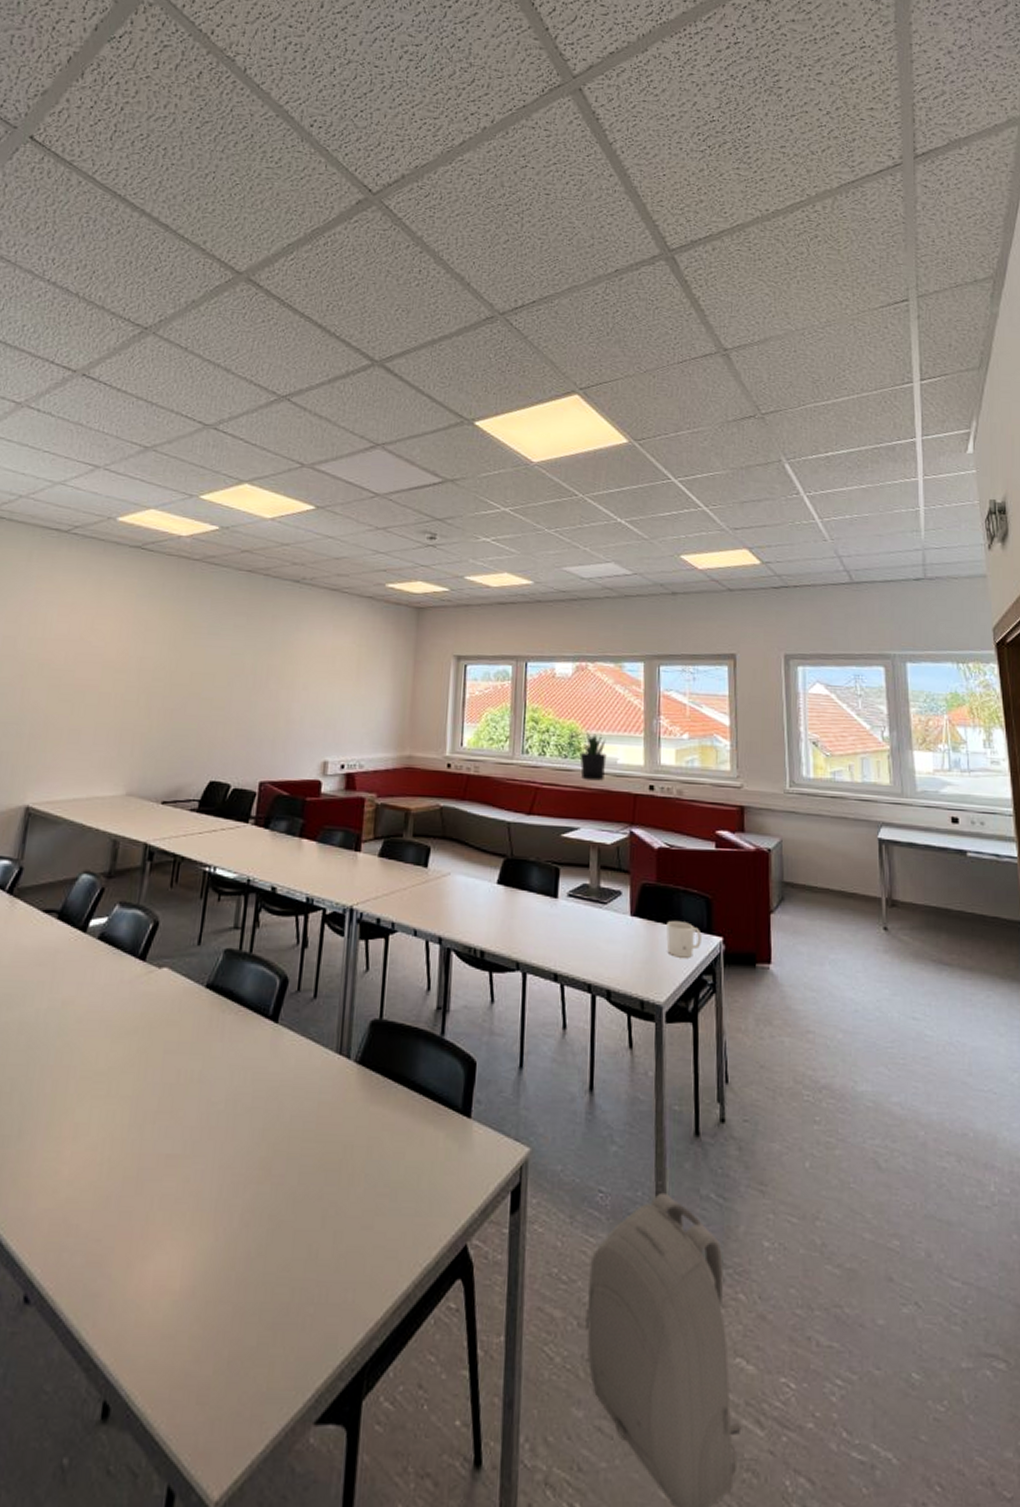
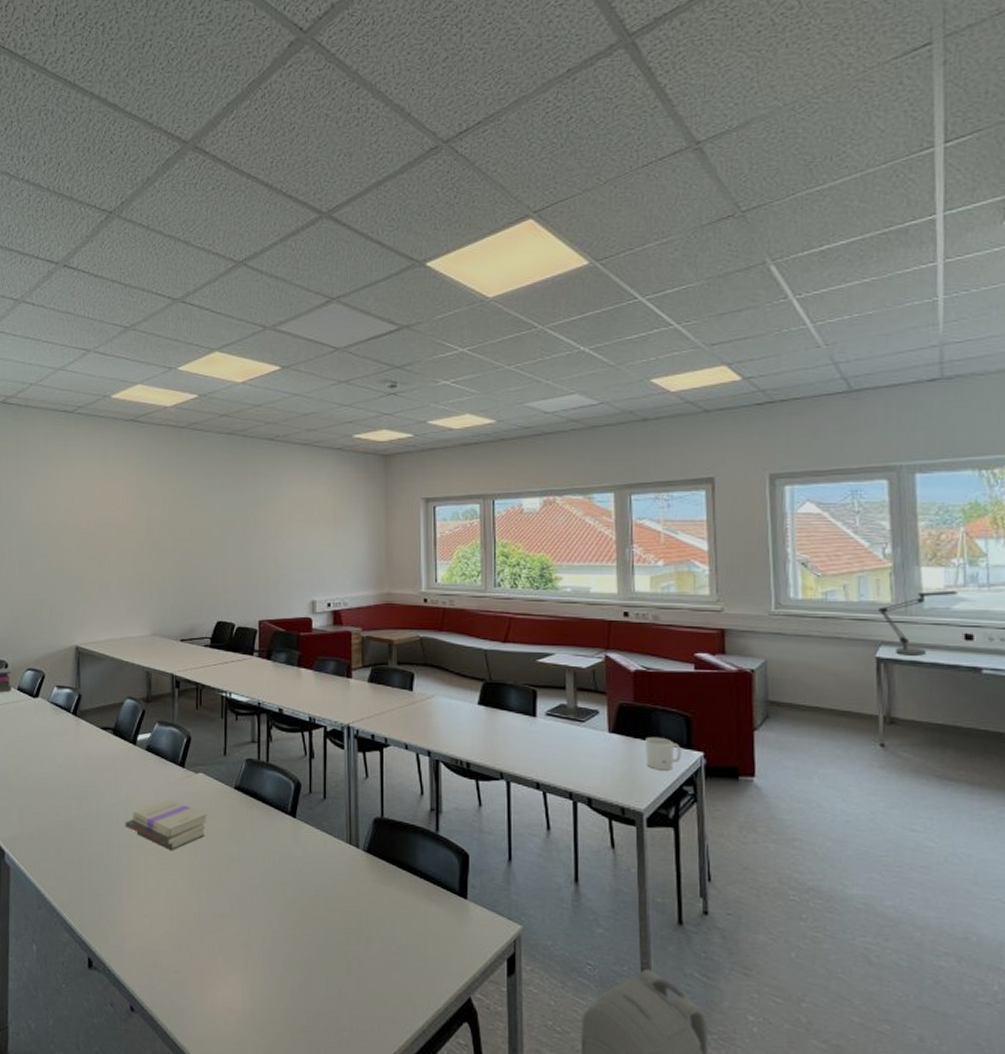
books: none [55,1002,166,1070] -> present [125,799,207,850]
planter: present [579,730,607,782] -> none [551,562,579,611]
desk lamp: none [879,774,944,838] -> present [878,590,958,656]

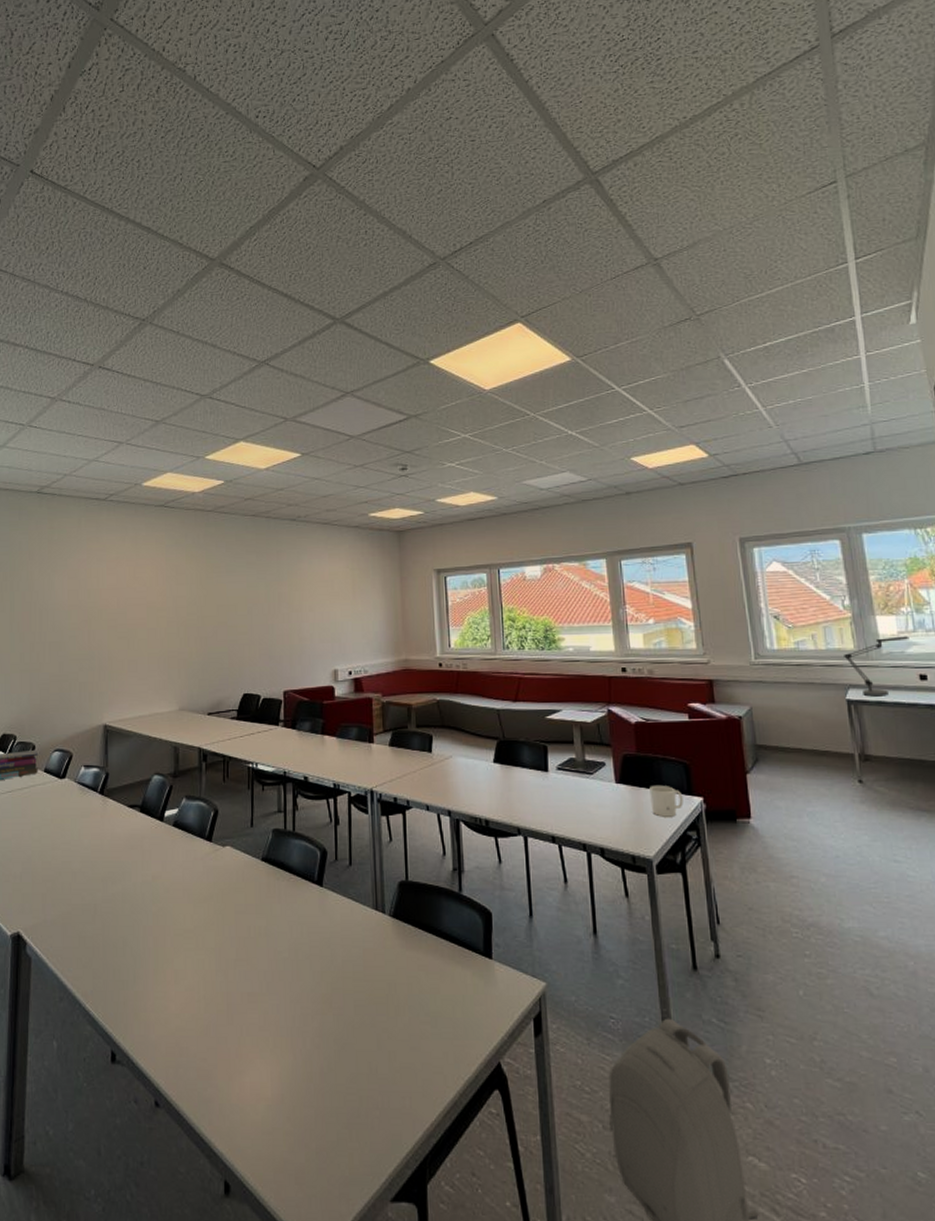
books: present [125,799,207,850] -> none [151,875,234,928]

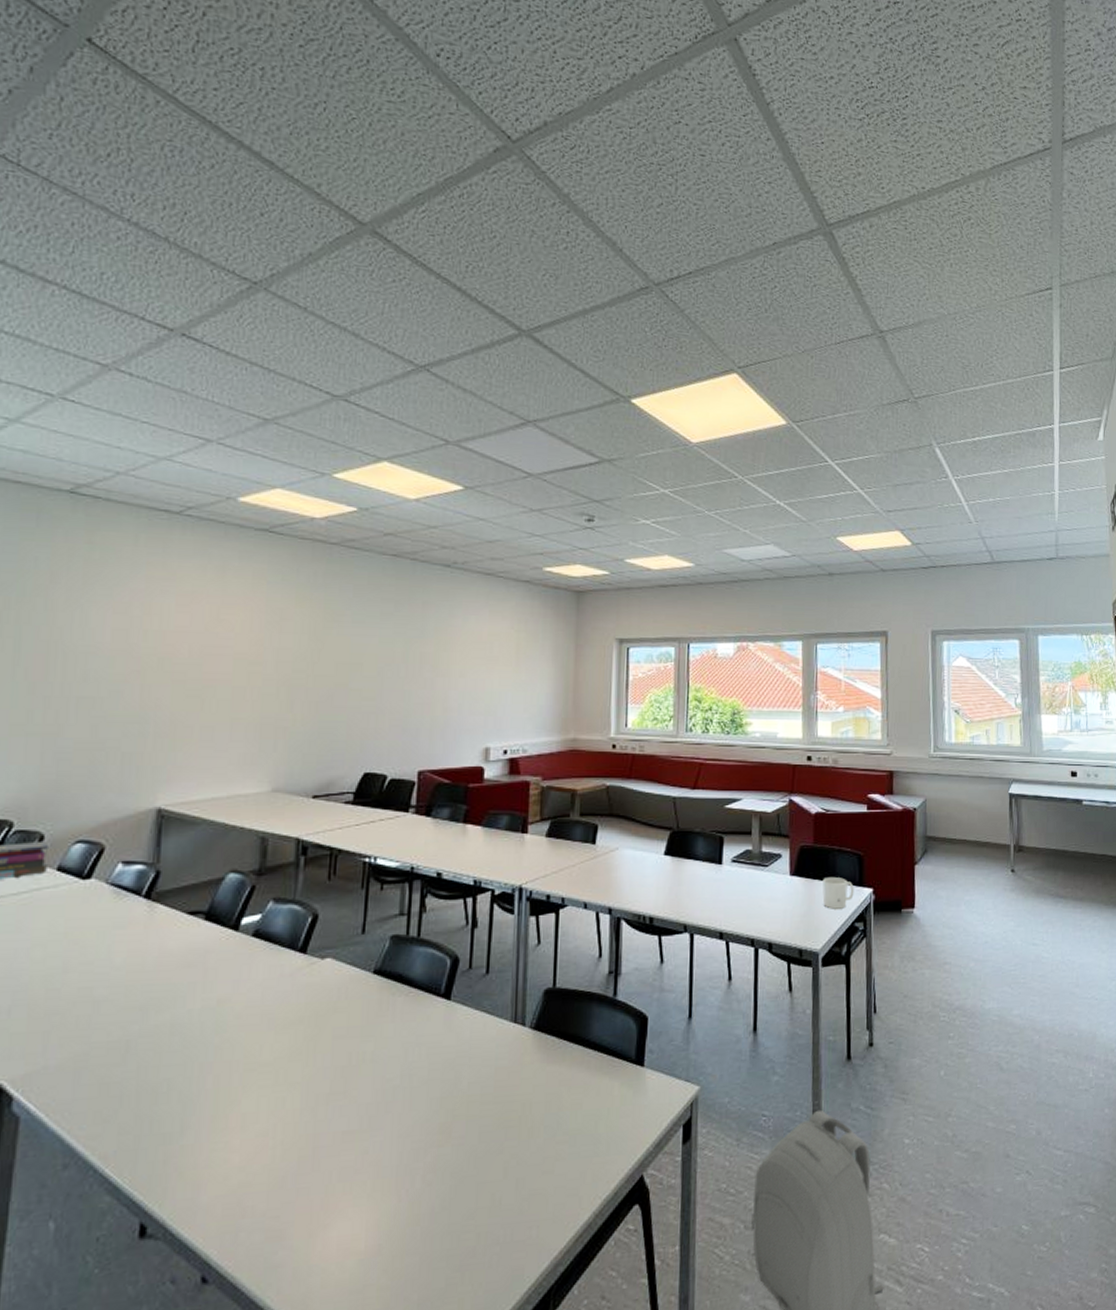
desk lamp: present [844,636,910,697] -> none [1011,735,1067,791]

